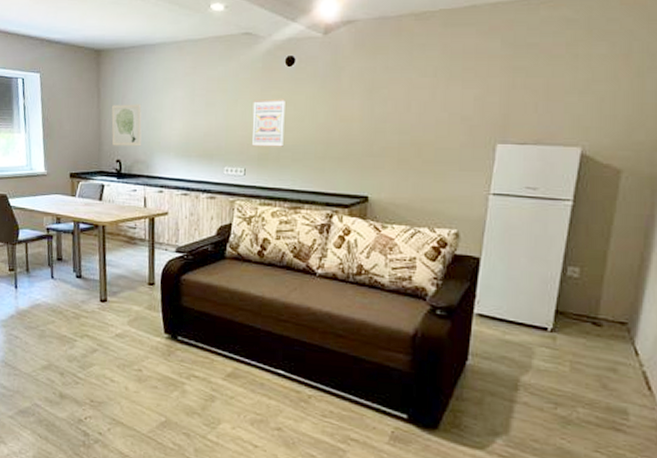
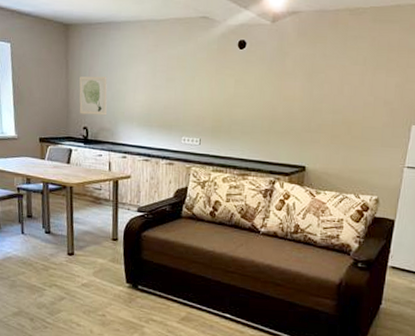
wall art: present [251,98,285,147] -> none [206,77,237,121]

